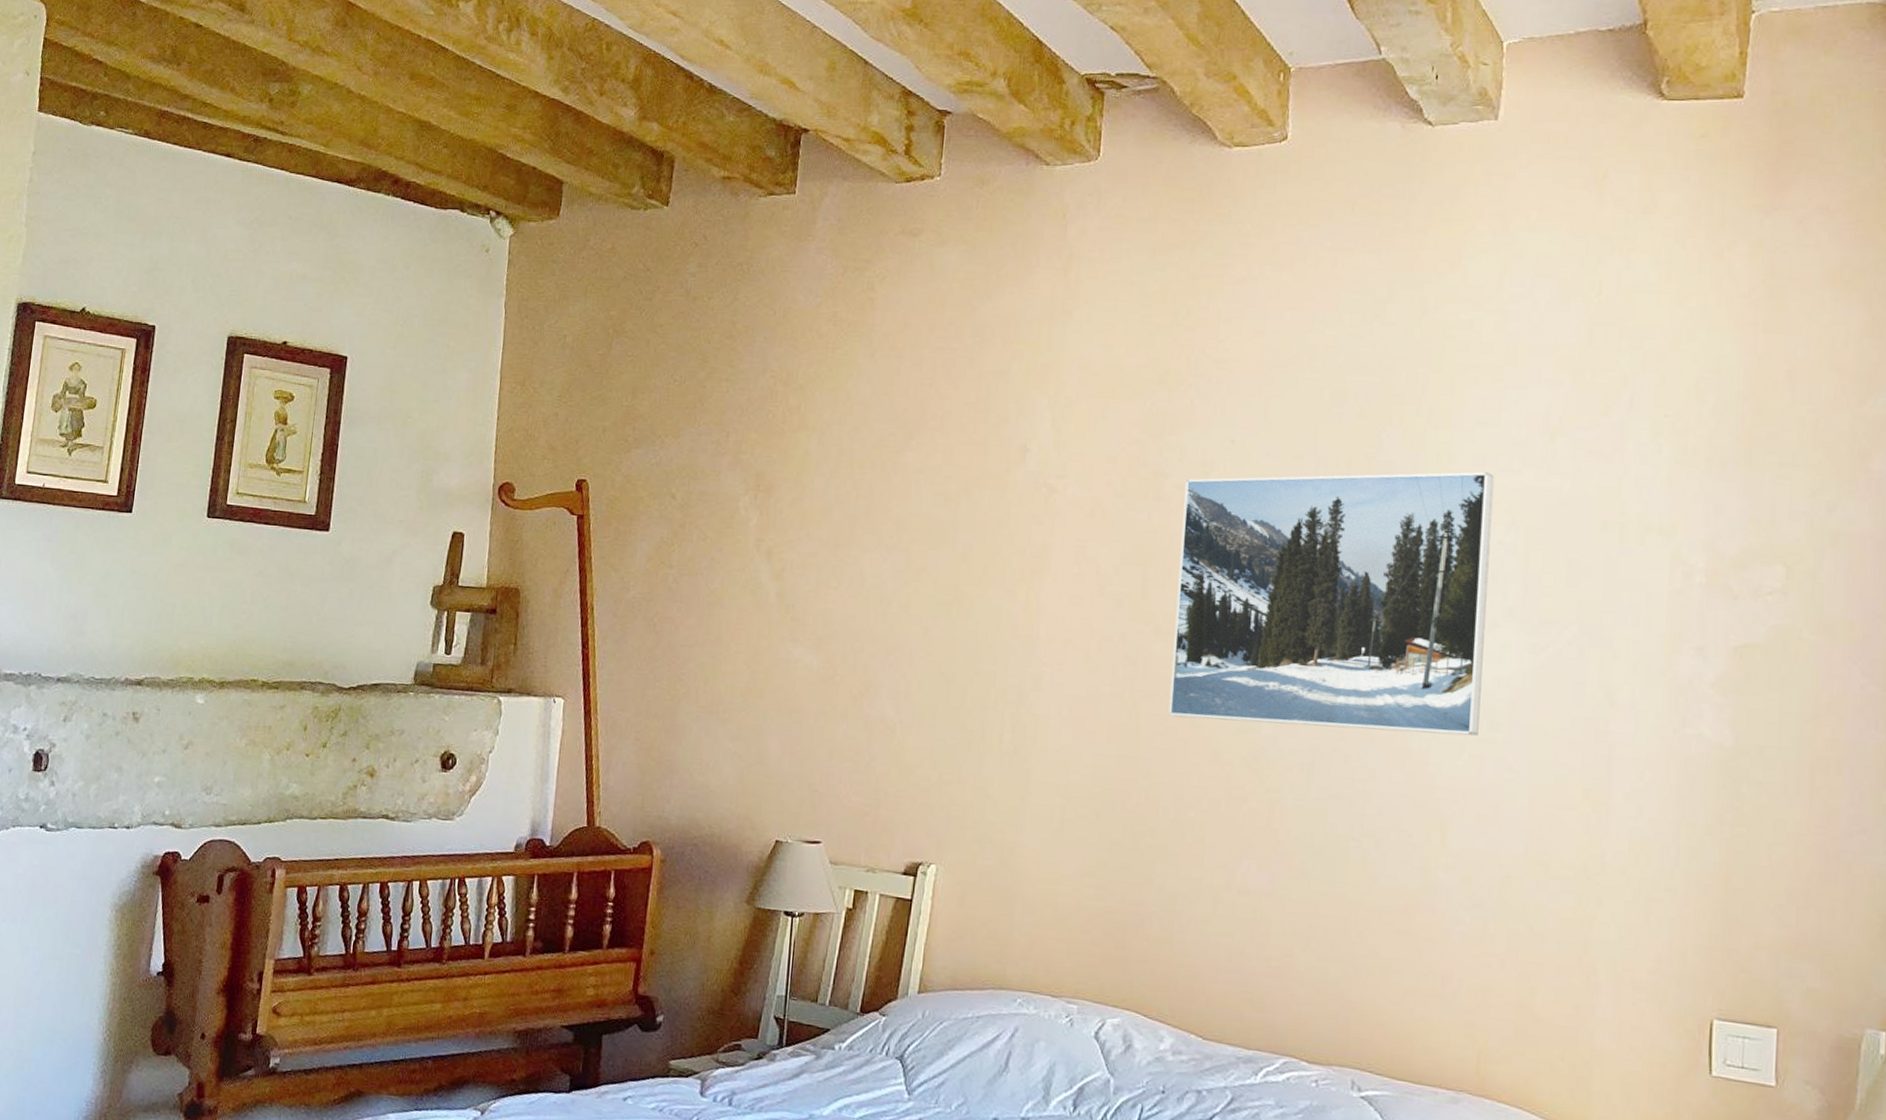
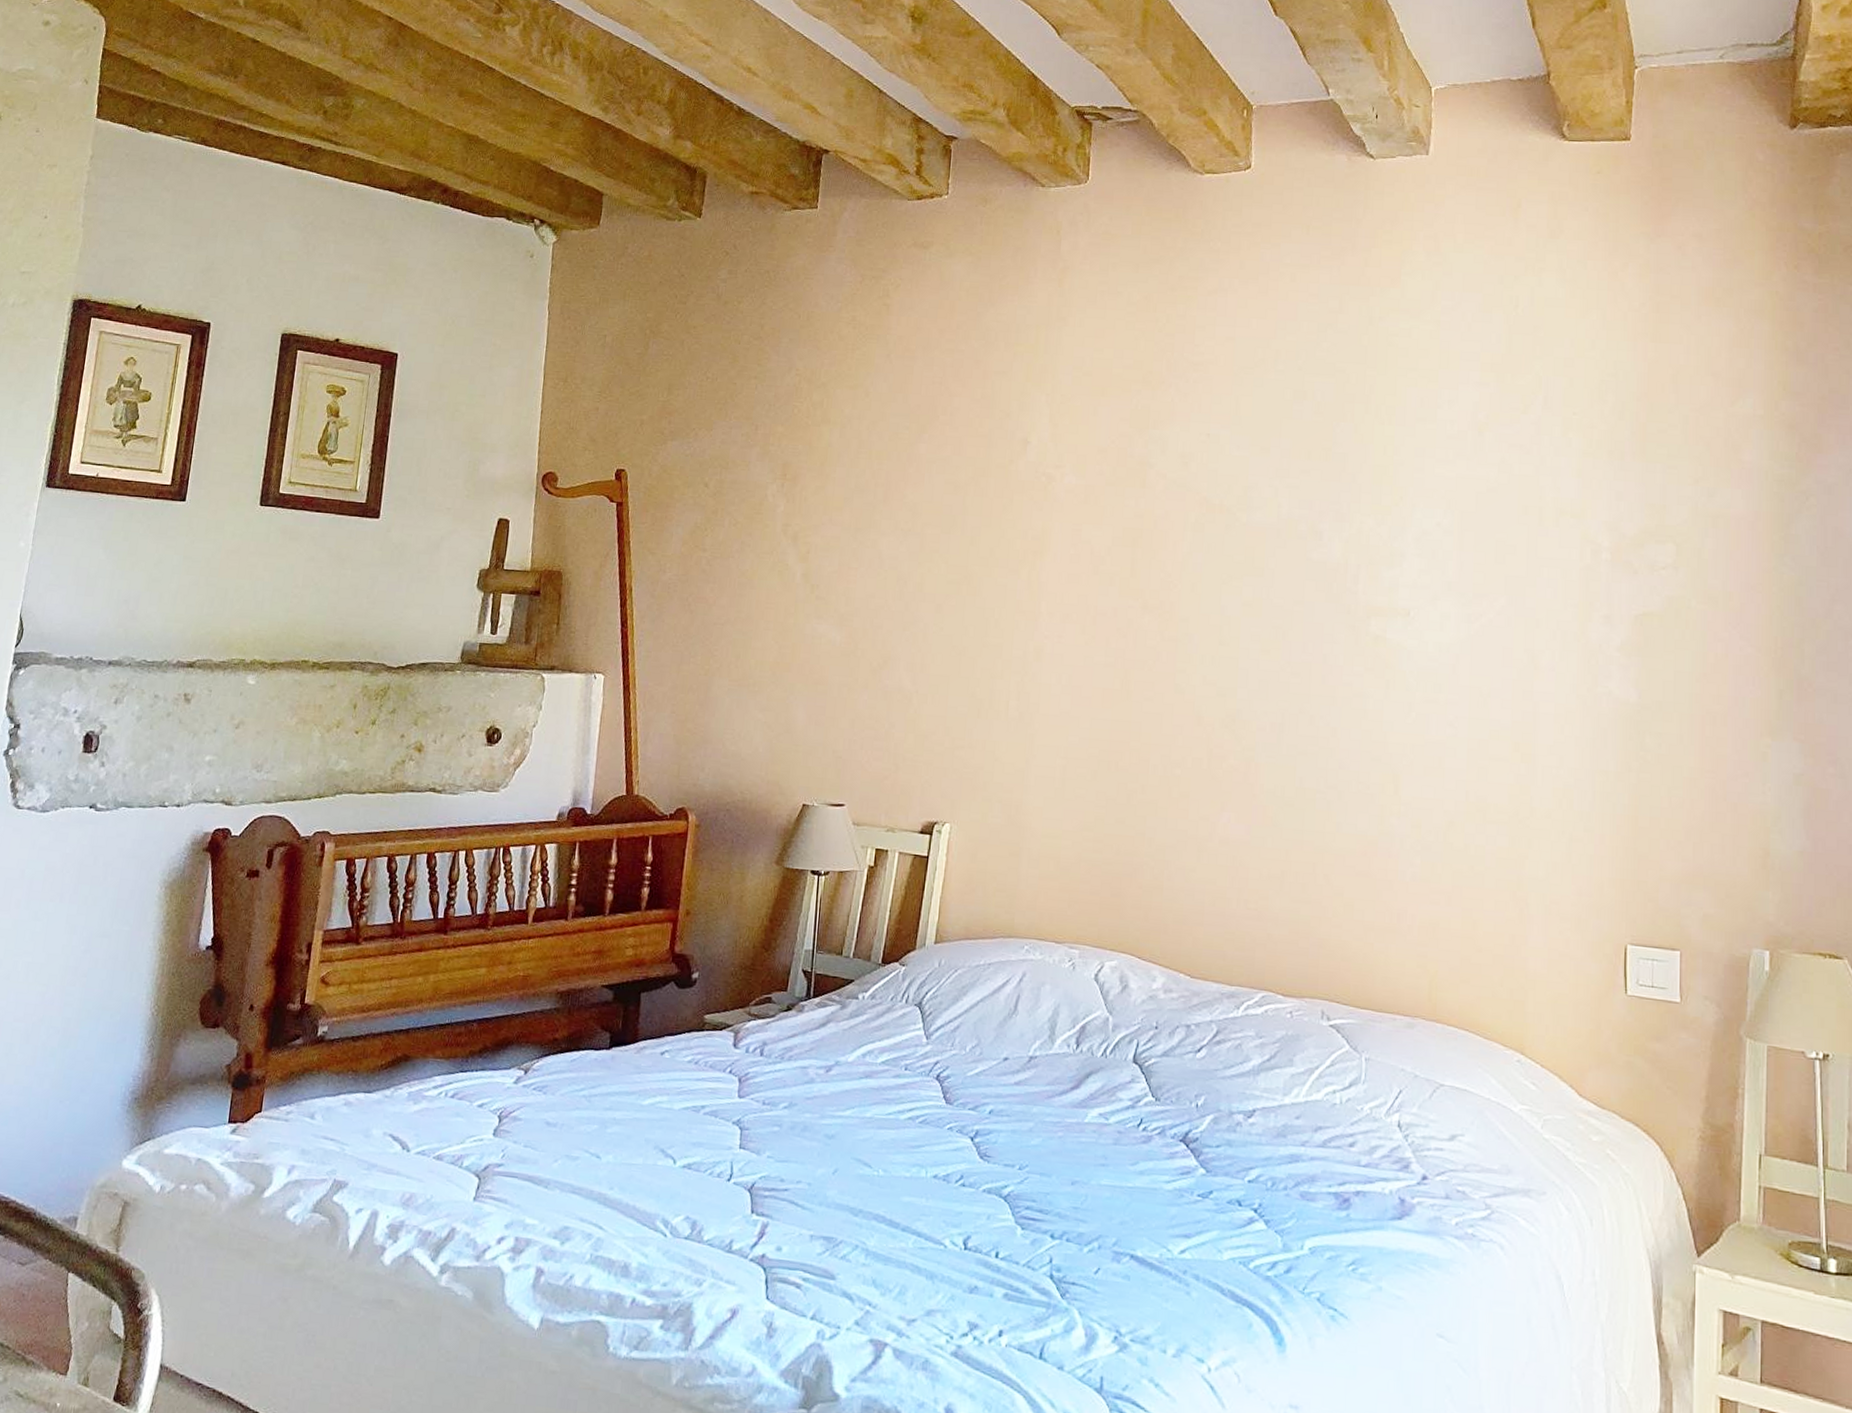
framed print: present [1168,472,1494,736] -> none [1156,462,1432,697]

